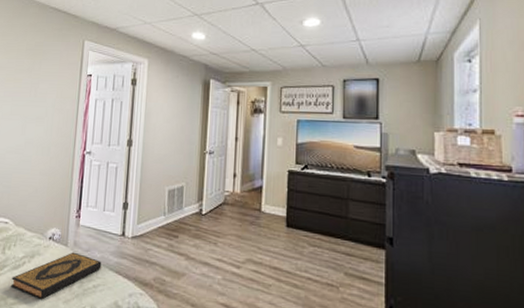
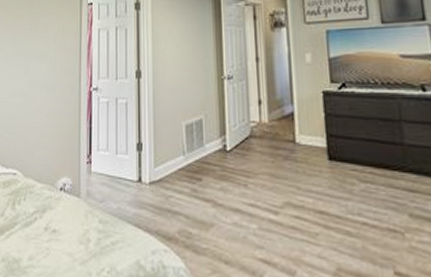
hardback book: present [11,252,102,300] -> none [23,203,119,262]

